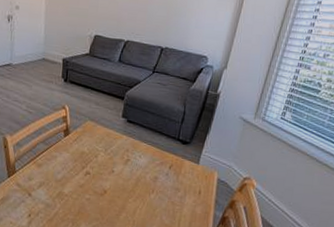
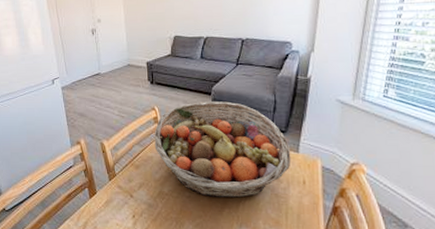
fruit basket: none [60,105,192,203] -> present [154,101,291,198]

